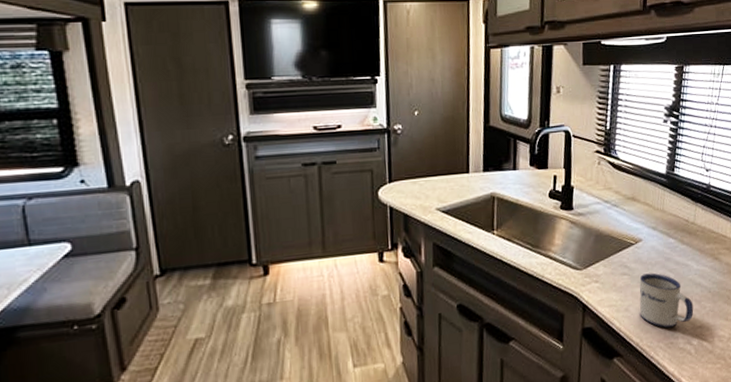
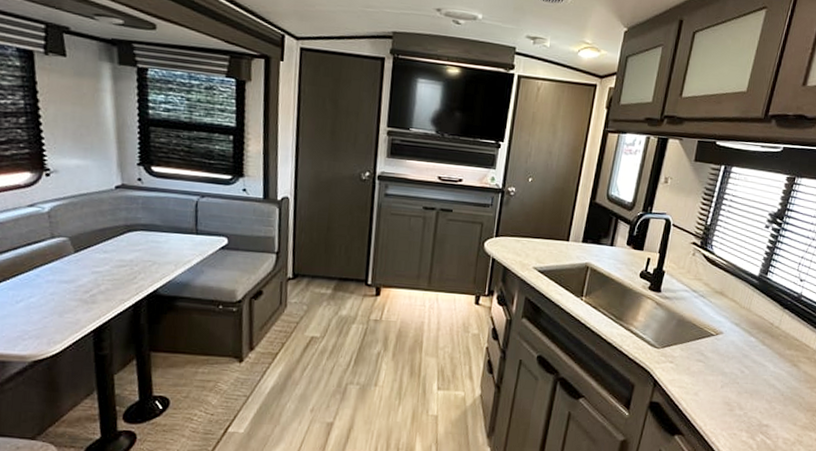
mug: present [639,273,694,328] -> none [708,365,764,420]

